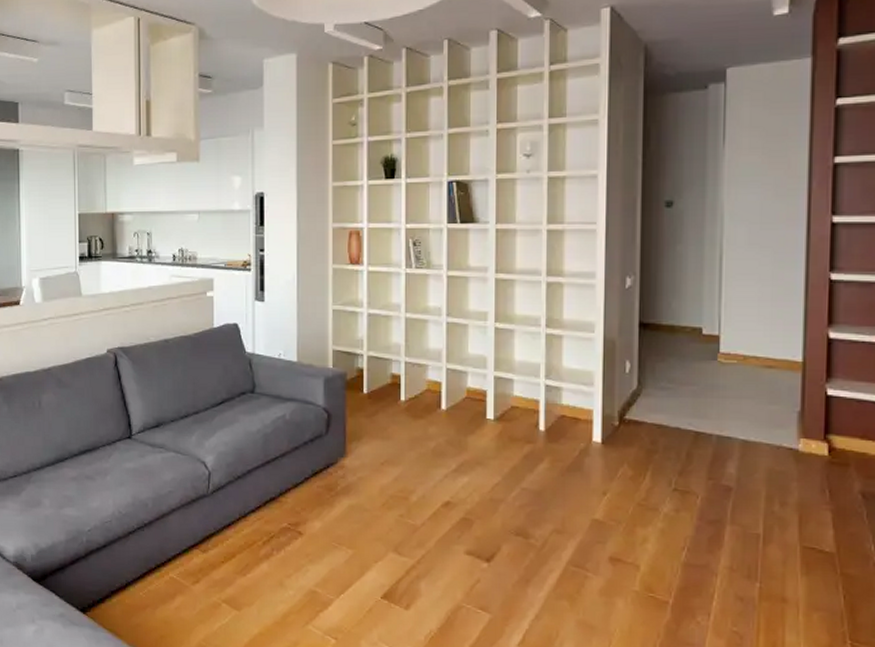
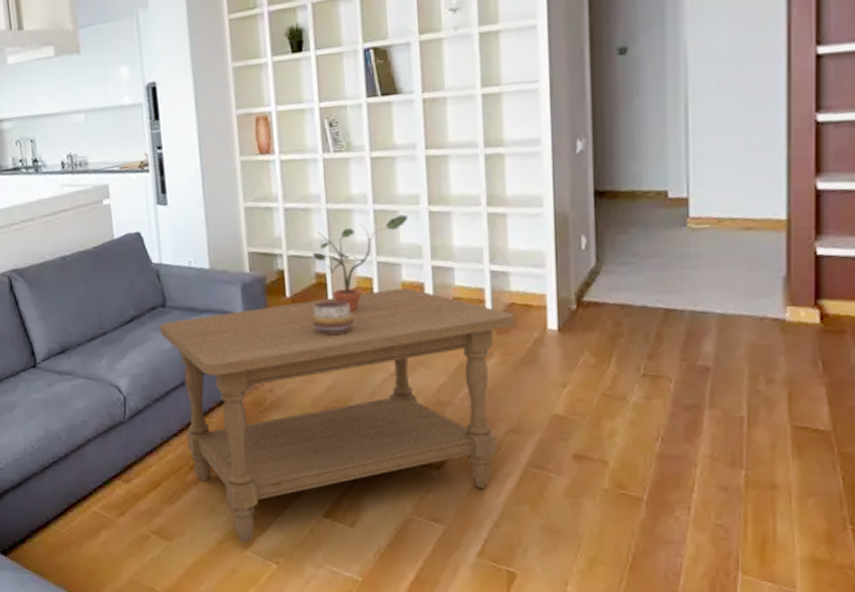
coffee table: none [247,393,565,617] -> present [159,287,515,542]
decorative bowl: none [384,399,423,431] -> present [311,299,354,336]
potted plant: none [390,328,477,411] -> present [312,214,409,312]

